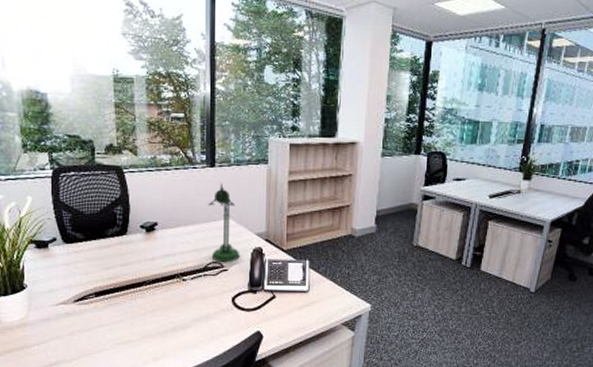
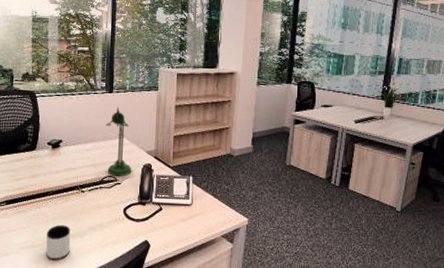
mug: none [144,317,173,356] -> present [46,225,71,261]

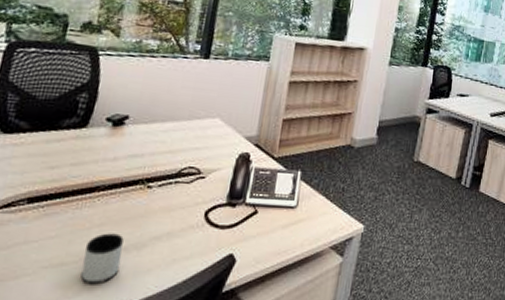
desk lamp: present [106,106,132,177] -> none [188,76,227,169]

